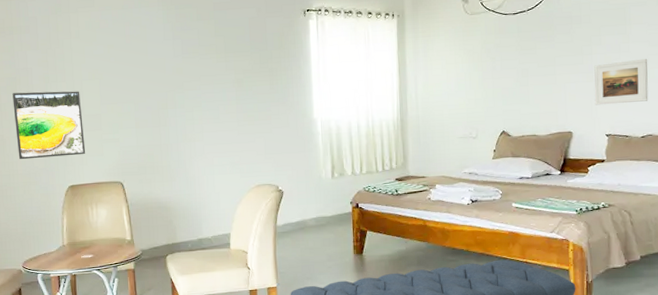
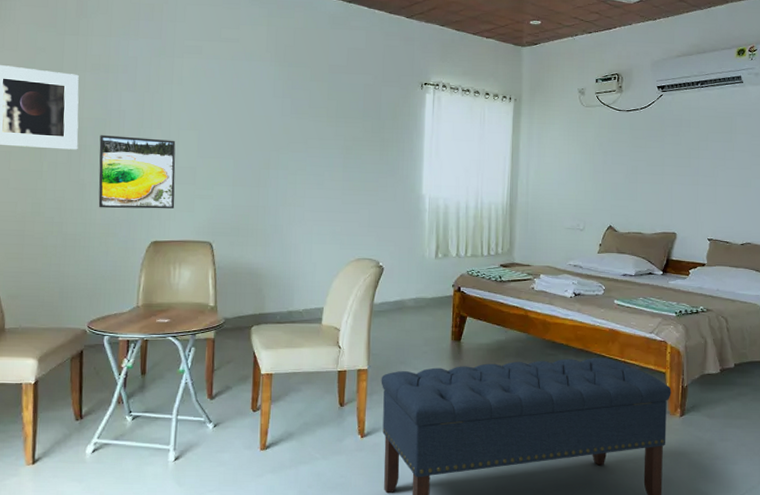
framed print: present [594,58,648,105] -> none [699,168,750,210]

